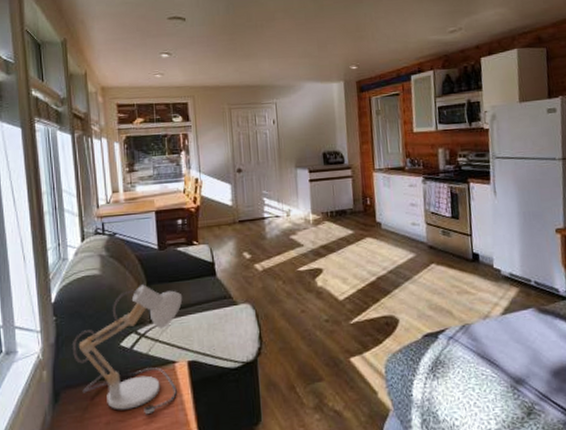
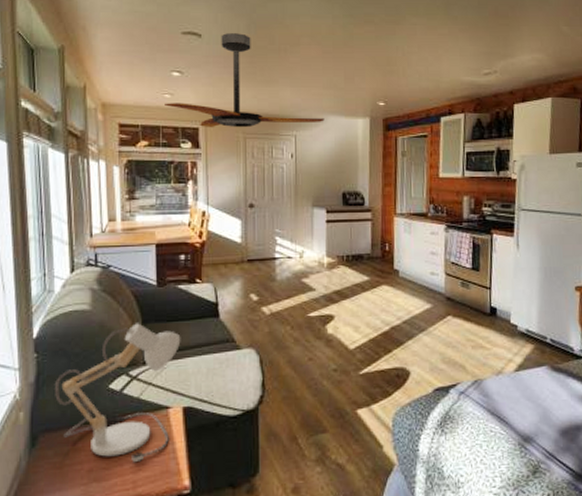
ceiling fan: none [156,14,302,102] -> present [165,33,325,128]

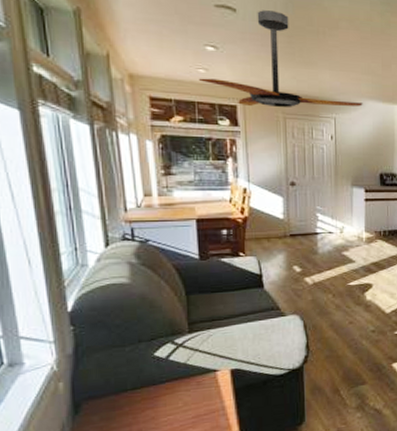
desk lamp: present [54,323,181,463] -> none [94,294,226,422]

